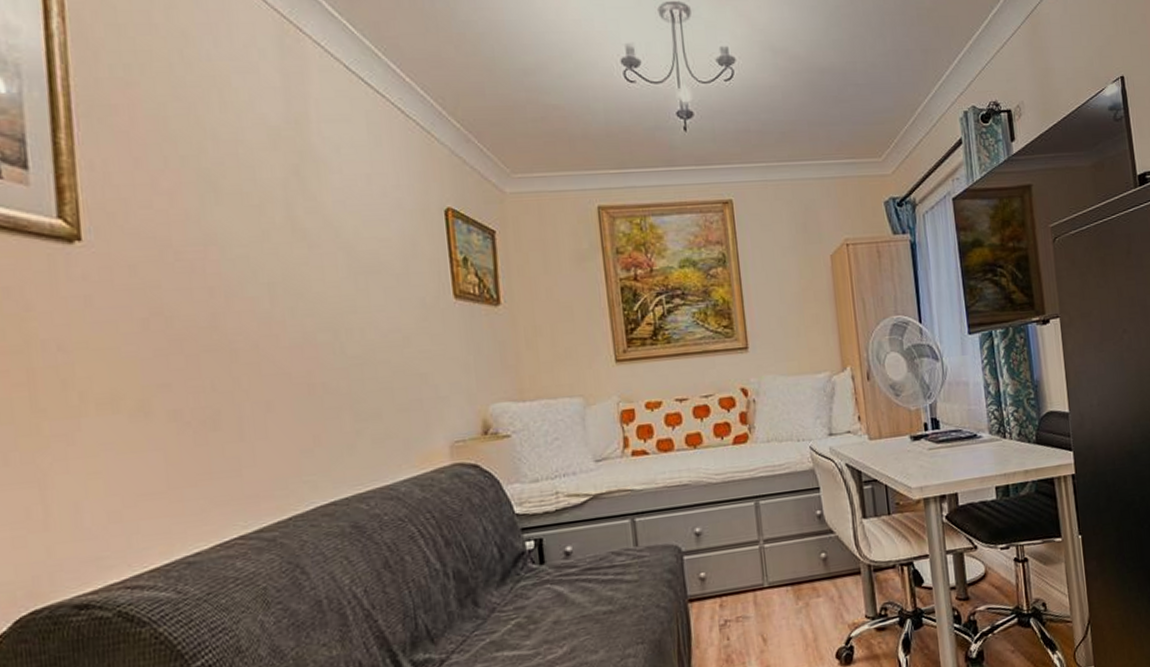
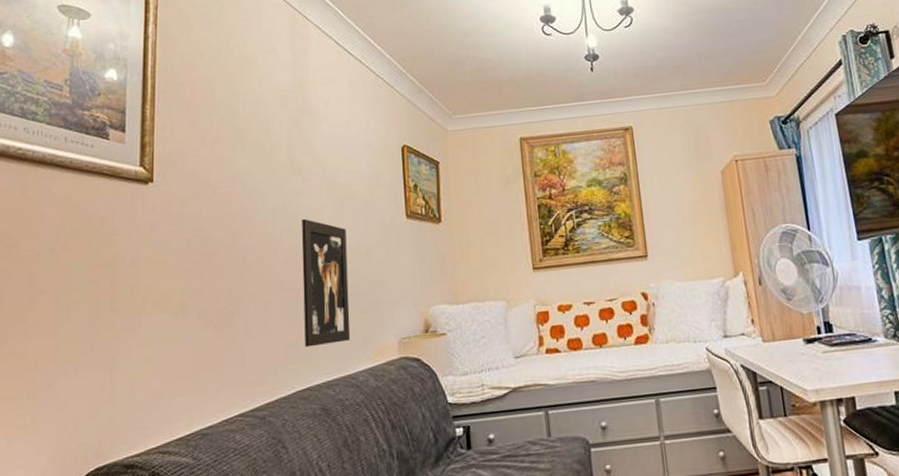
wall art: none [311,296,387,455] -> present [301,219,351,348]

